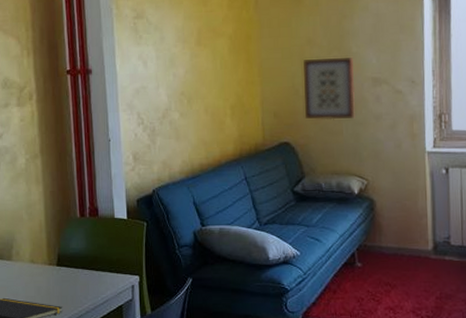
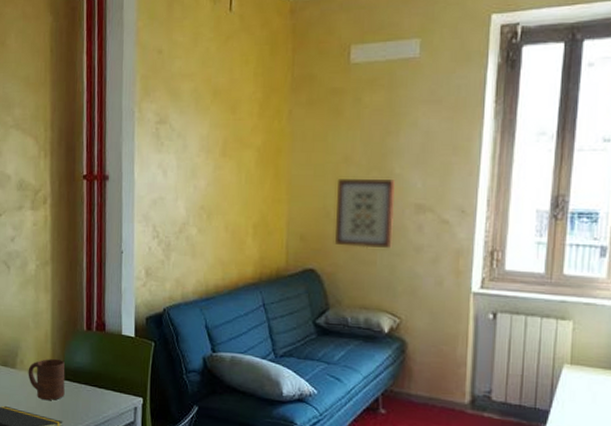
cup: none [24,247,62,287] -> present [28,358,65,400]

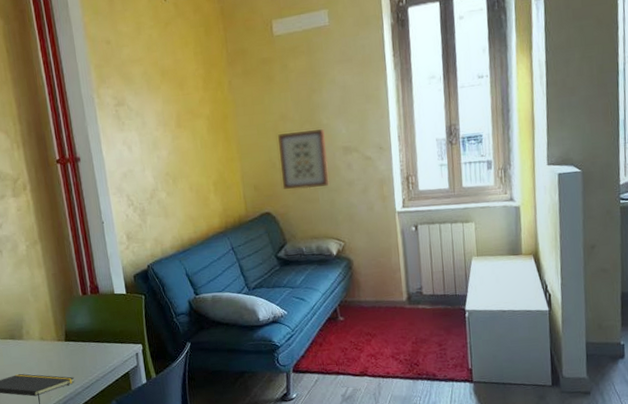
cup: present [28,358,65,400] -> none [34,324,72,362]

